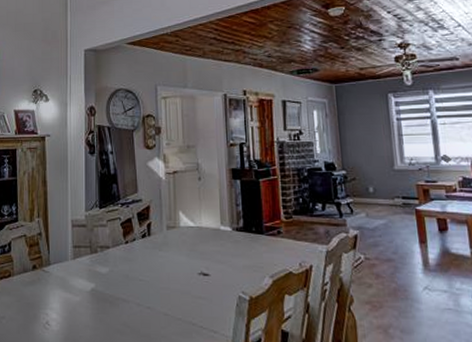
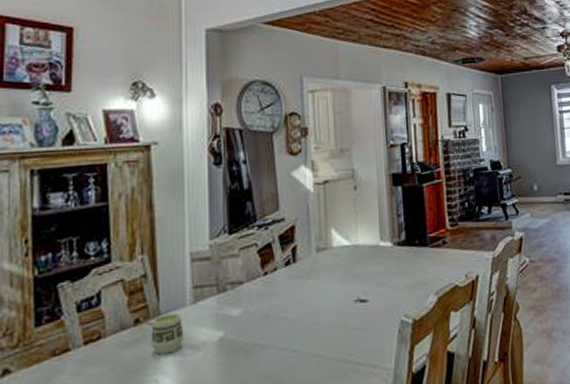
cup: none [43,265,67,295] -> present [151,313,184,355]

